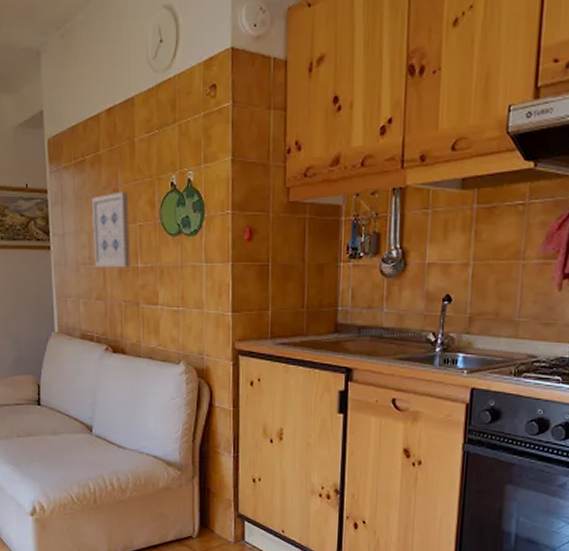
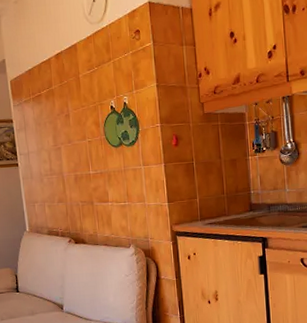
wall art: present [92,191,130,268] -> none [49,116,84,177]

